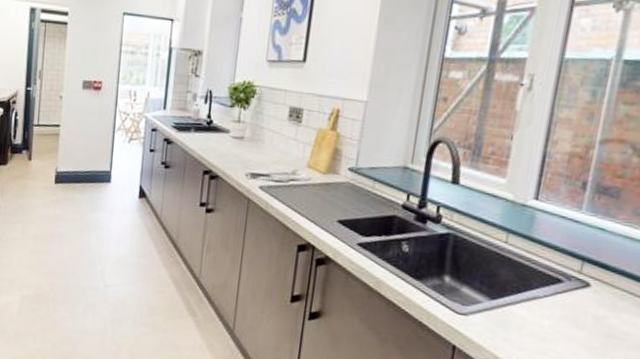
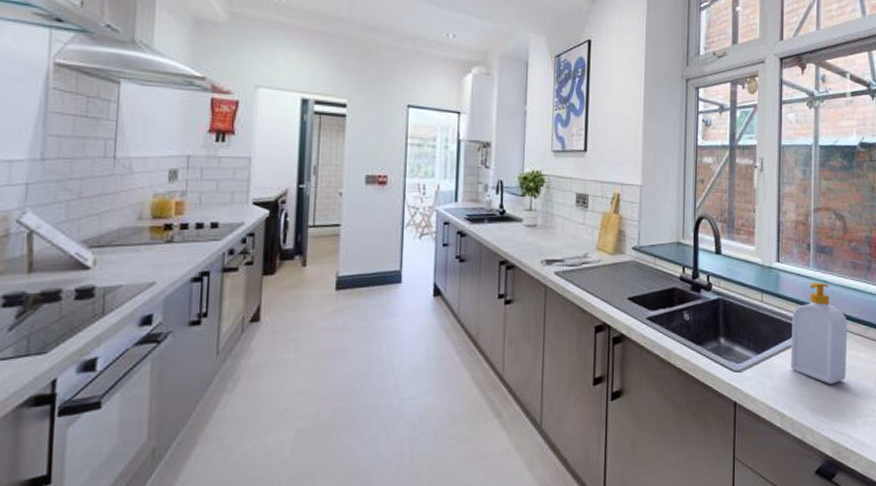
soap bottle: none [534,227,627,348] -> present [791,282,847,384]

